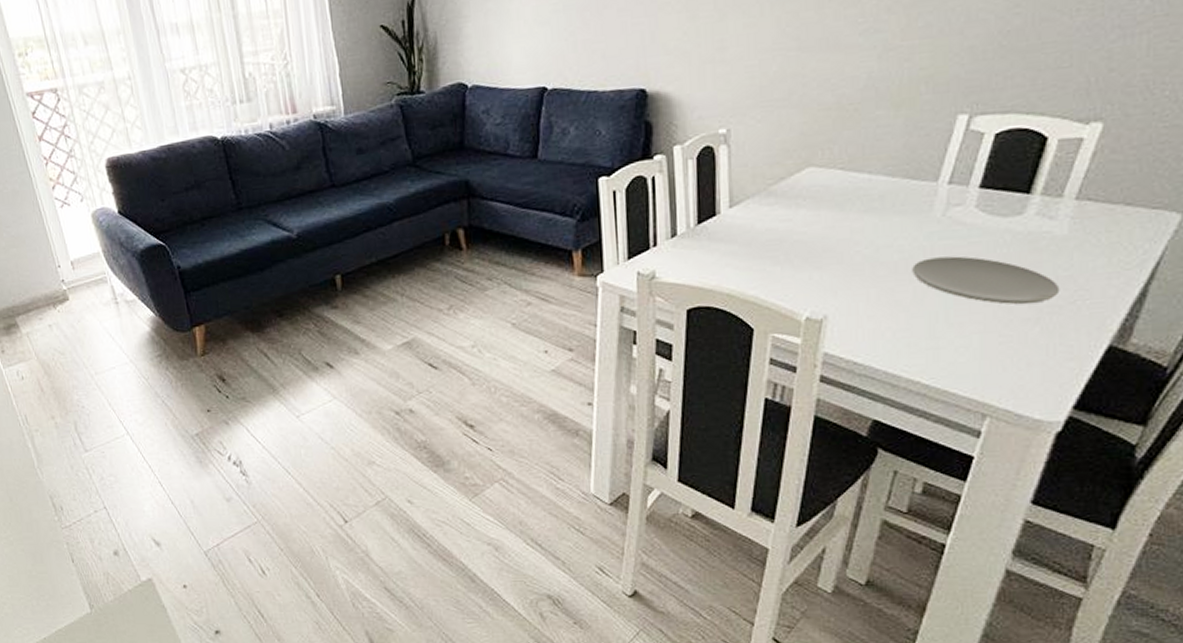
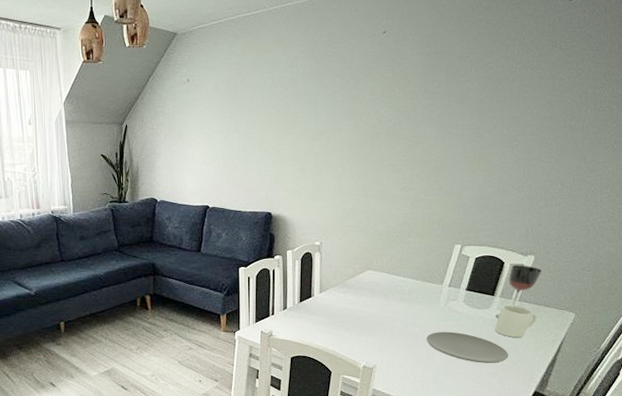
mug: none [1033,206,1110,260] -> present [495,305,537,337]
wineglass: none [1035,139,1118,229] -> present [496,265,542,318]

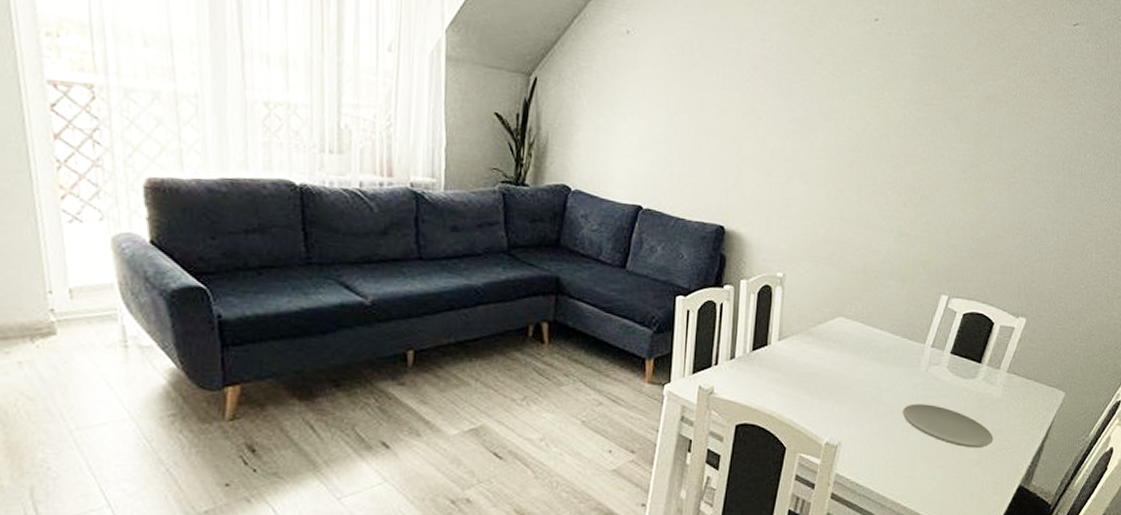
mug: present [495,305,537,337] -> none [980,376,1026,417]
wineglass: present [496,265,542,318] -> none [982,327,1034,391]

